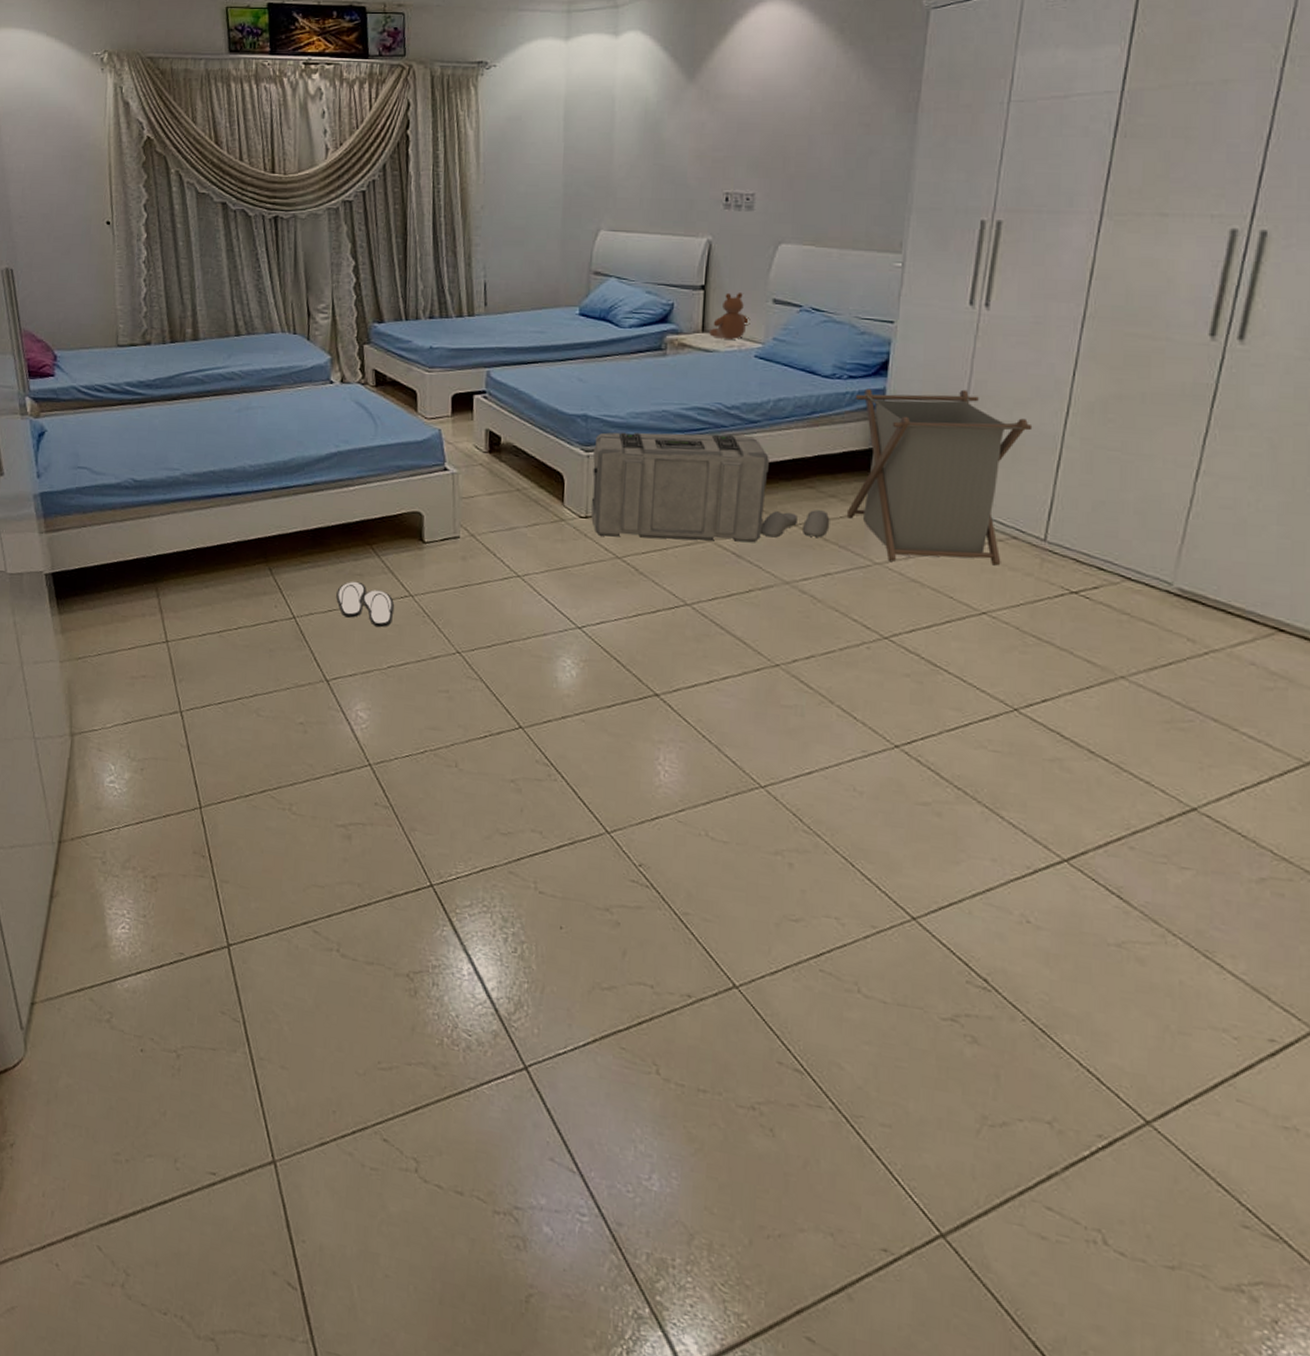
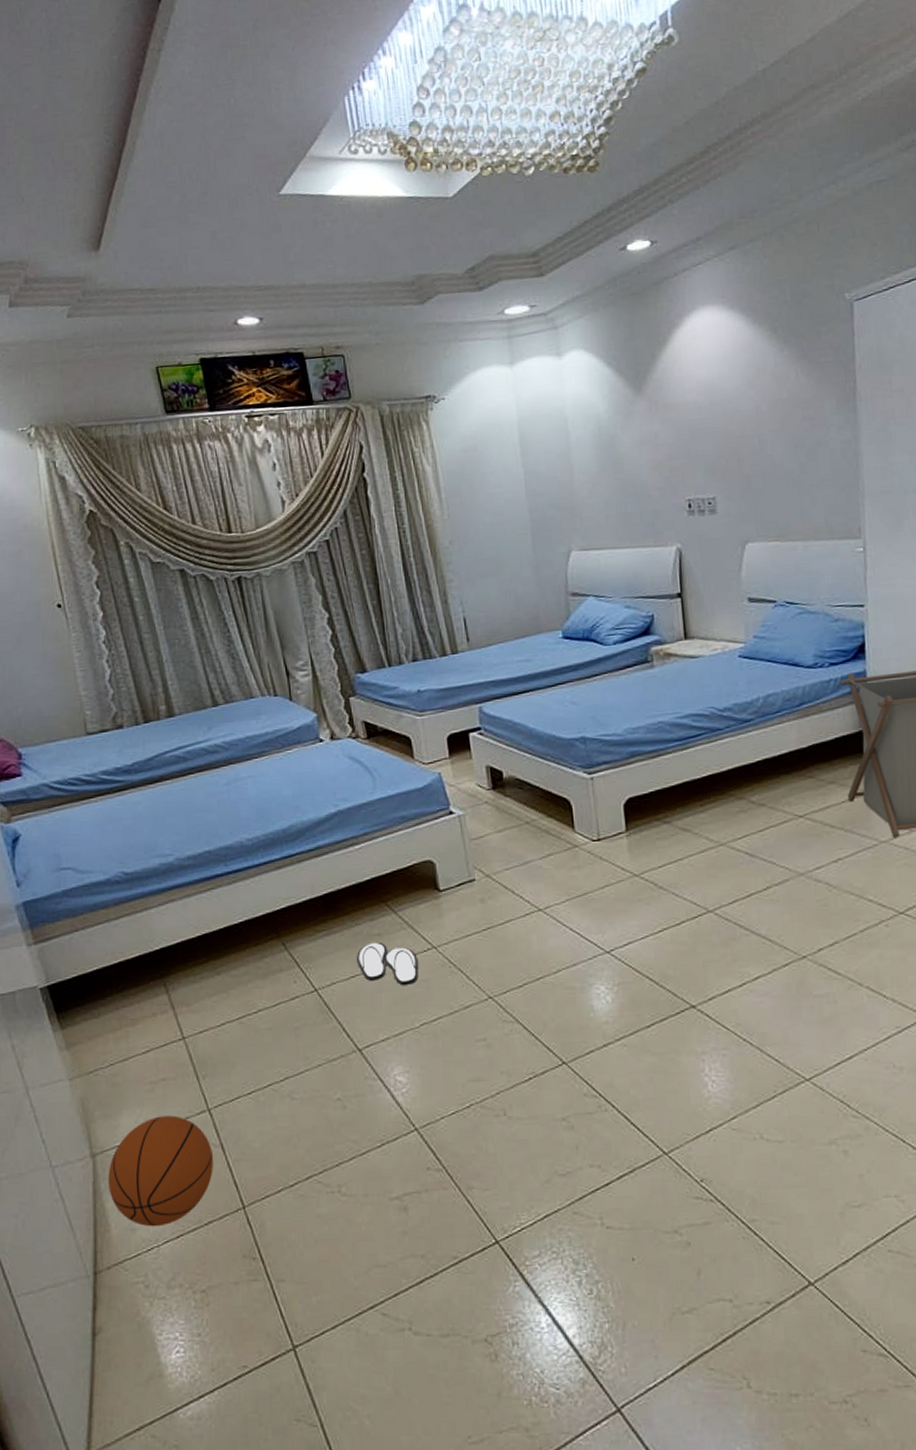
basketball: none [81,709,179,811] -> present [108,1115,213,1227]
suitcase: present [591,432,769,543] -> none [597,735,771,856]
teddy bear: present [709,292,751,341] -> none [692,596,730,645]
slippers: present [759,510,830,538] -> none [768,798,834,832]

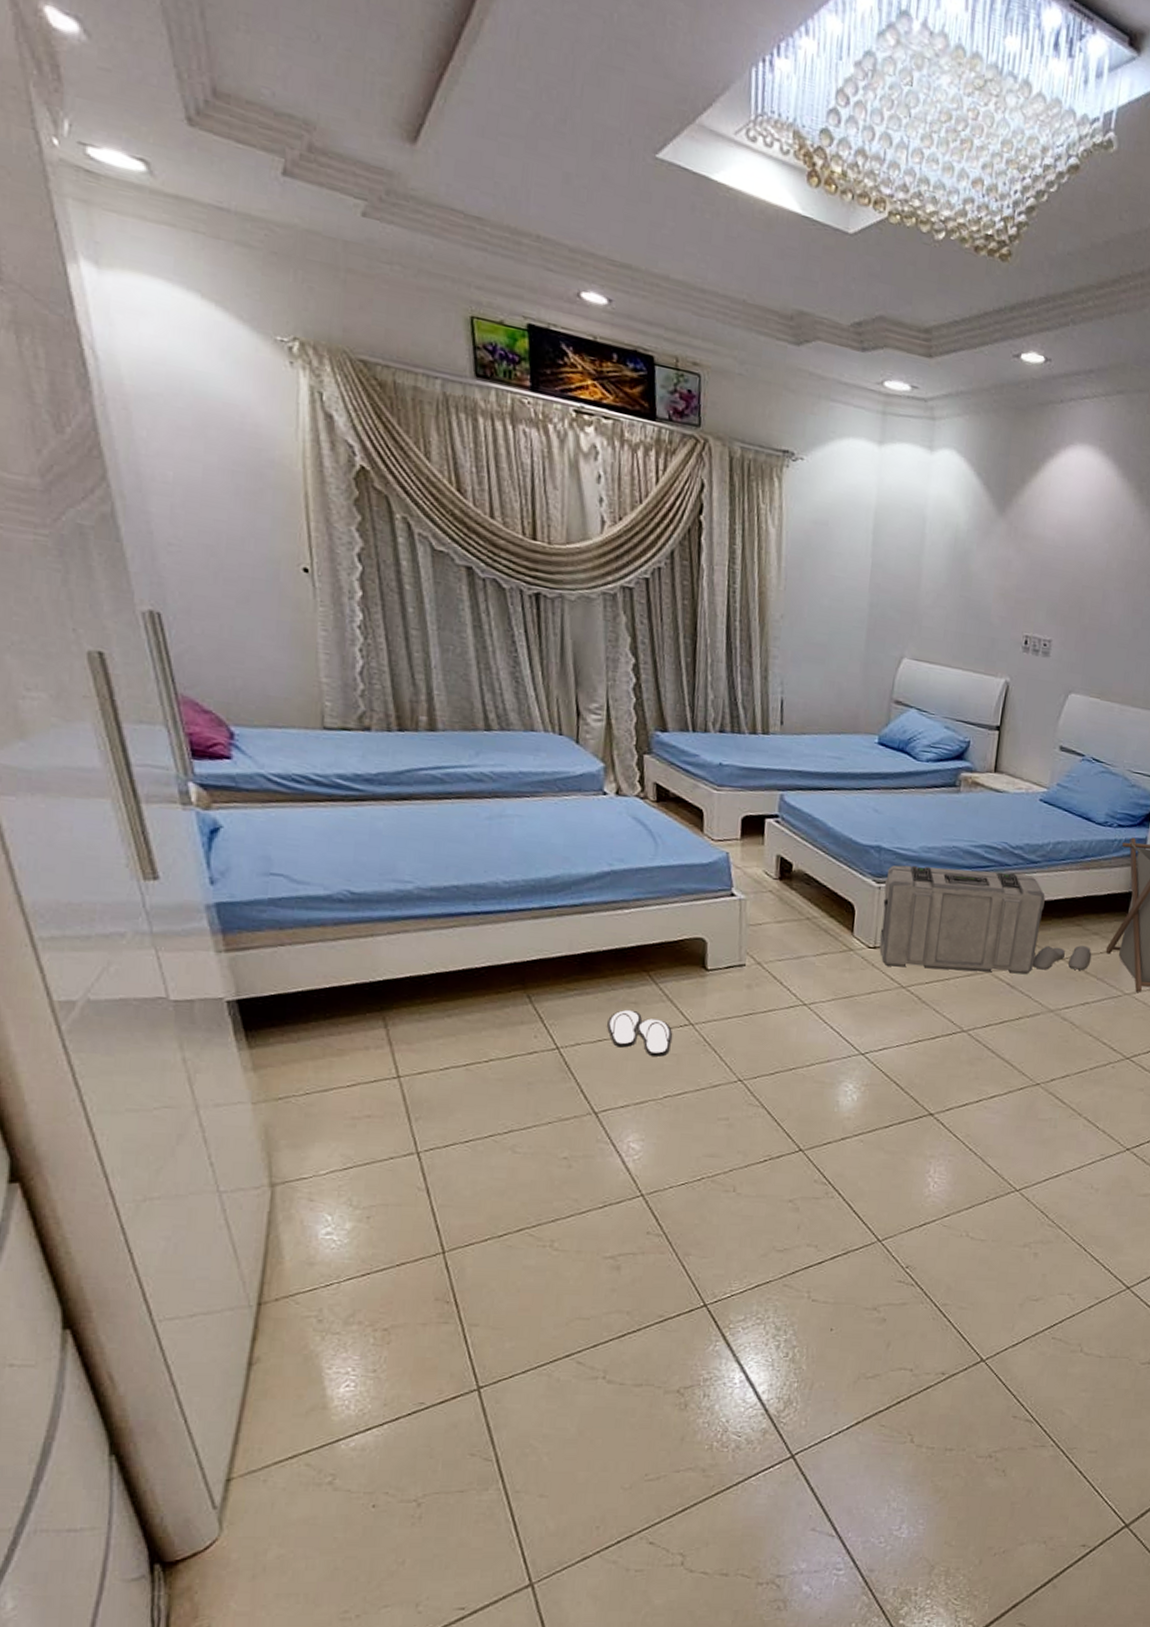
basketball: present [108,1115,213,1227] -> none [287,1153,416,1263]
suitcase: none [597,735,771,856] -> present [879,865,1045,974]
slippers: none [768,798,834,832] -> present [1032,945,1092,970]

